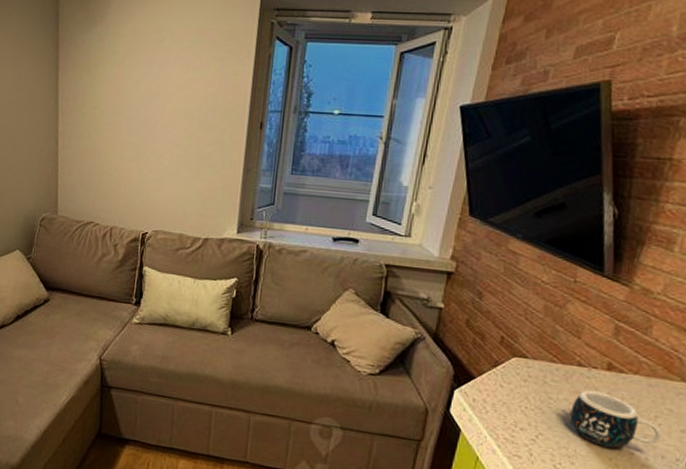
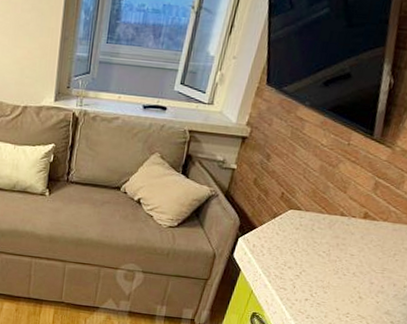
mug: present [570,390,661,448] -> none [328,235,397,280]

